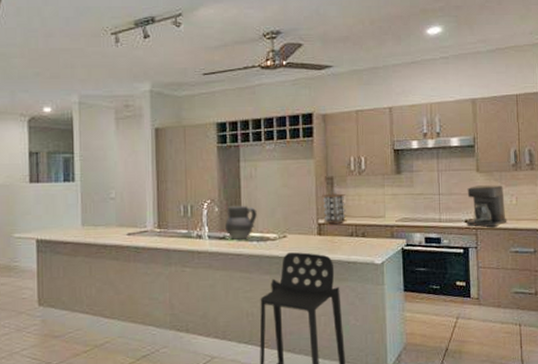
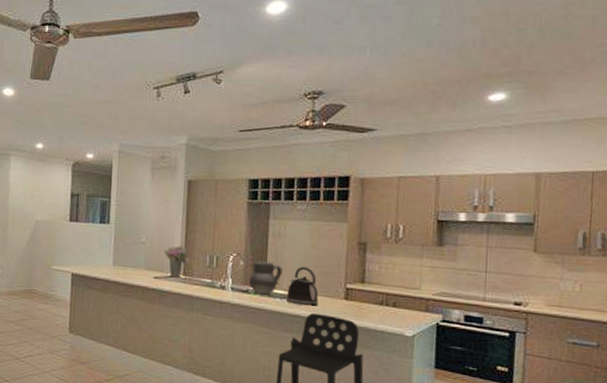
flower bouquet: none [136,197,164,232] -> present [164,245,191,278]
kettle: none [262,206,295,247] -> present [286,266,319,307]
spice rack: present [322,190,347,224] -> none [352,255,378,290]
coffee maker: present [467,185,507,228] -> none [516,267,567,314]

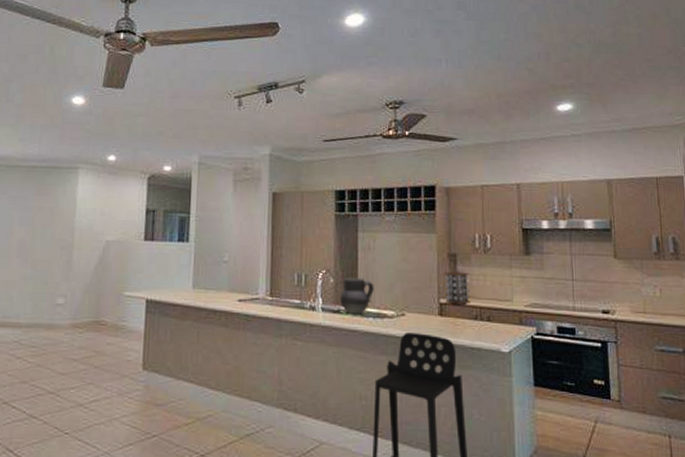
flower bouquet: present [164,245,191,278] -> none [249,263,278,300]
kettle: present [286,266,319,307] -> none [379,281,414,325]
spice rack: none [352,255,378,290] -> present [444,267,471,304]

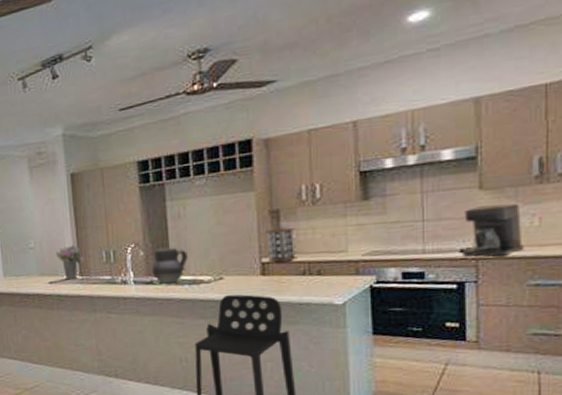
flower bouquet: none [249,263,278,300] -> present [56,245,86,280]
coffee maker: none [604,273,651,321] -> present [462,203,525,257]

